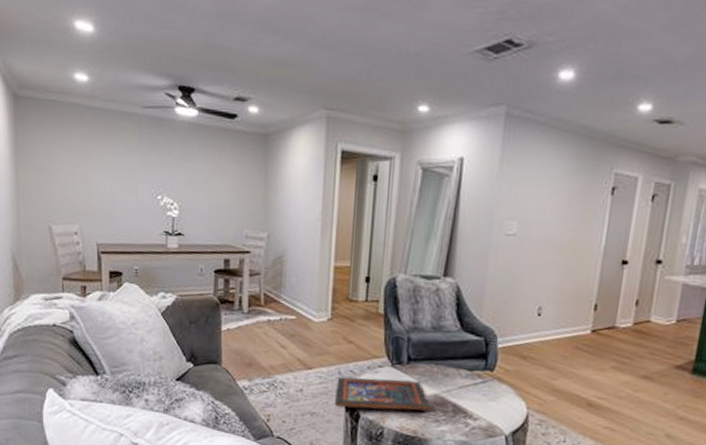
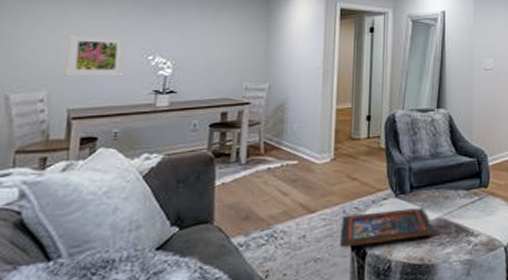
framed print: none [90,168,138,215] -> present [65,34,127,77]

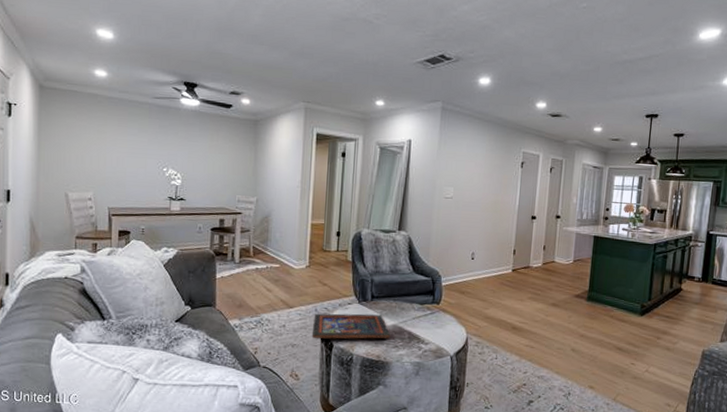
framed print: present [65,34,127,77] -> none [104,146,147,184]

